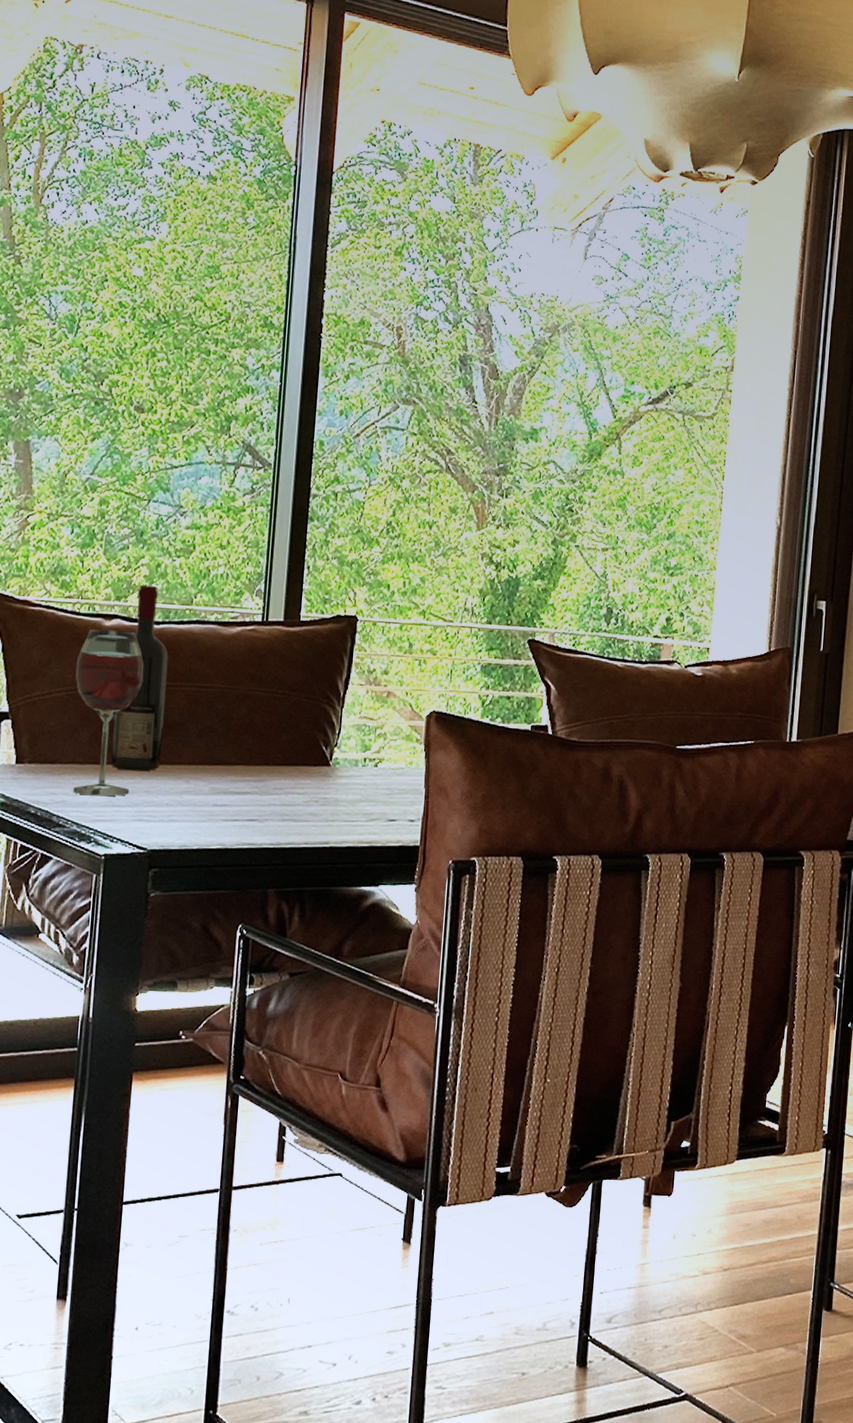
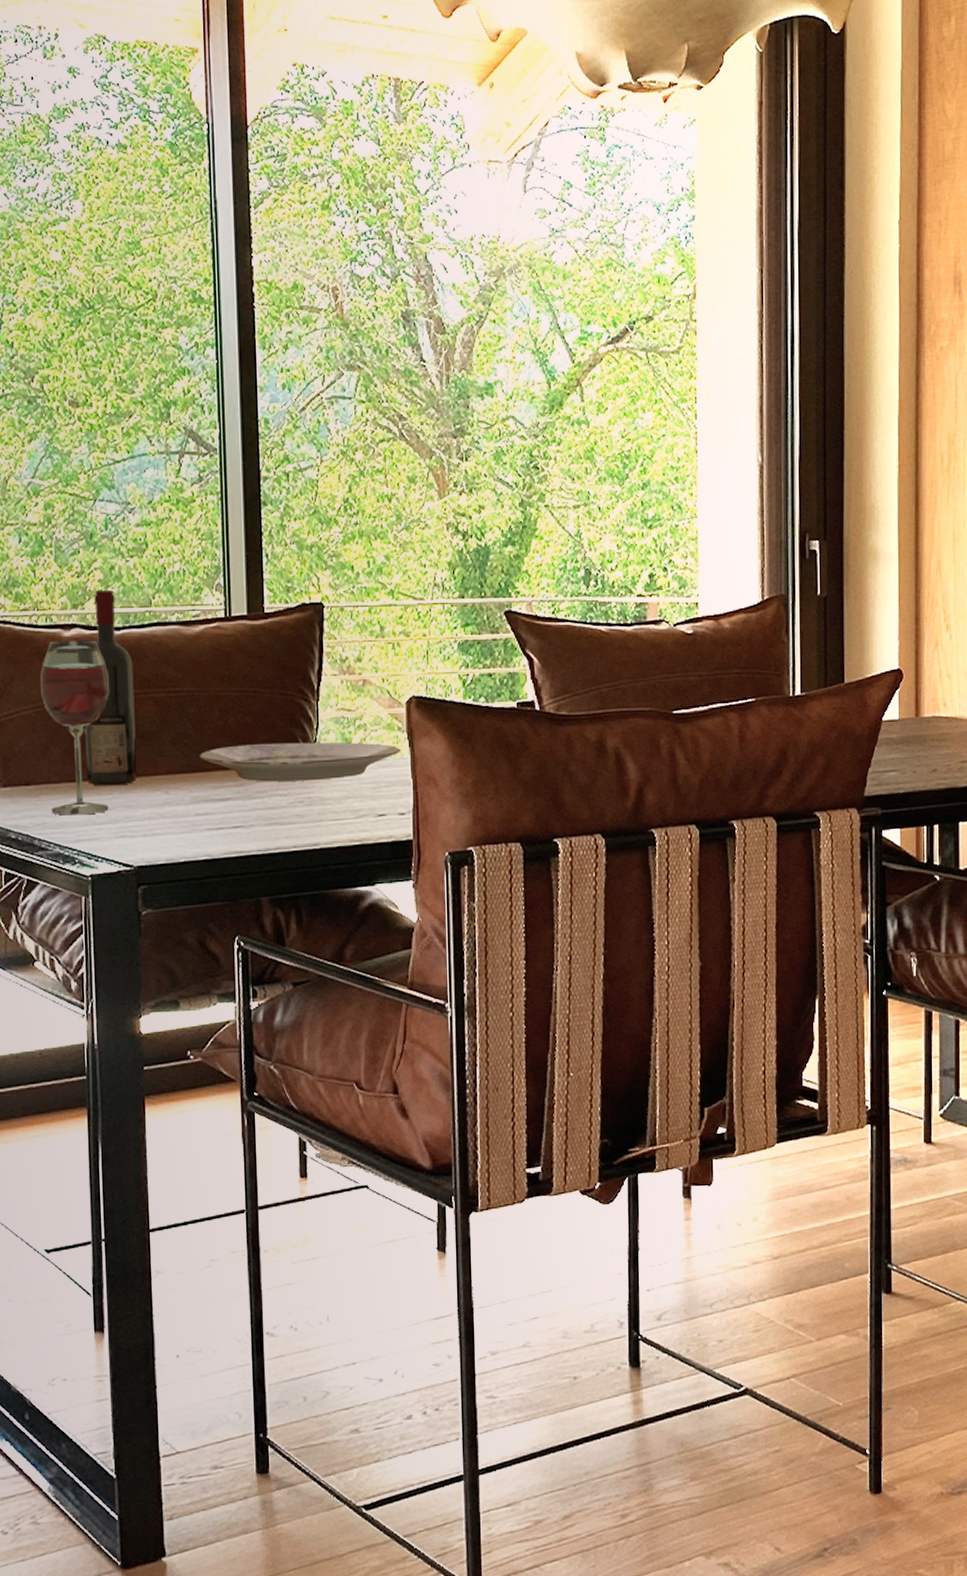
plate: none [222,742,417,783] -> present [199,742,401,782]

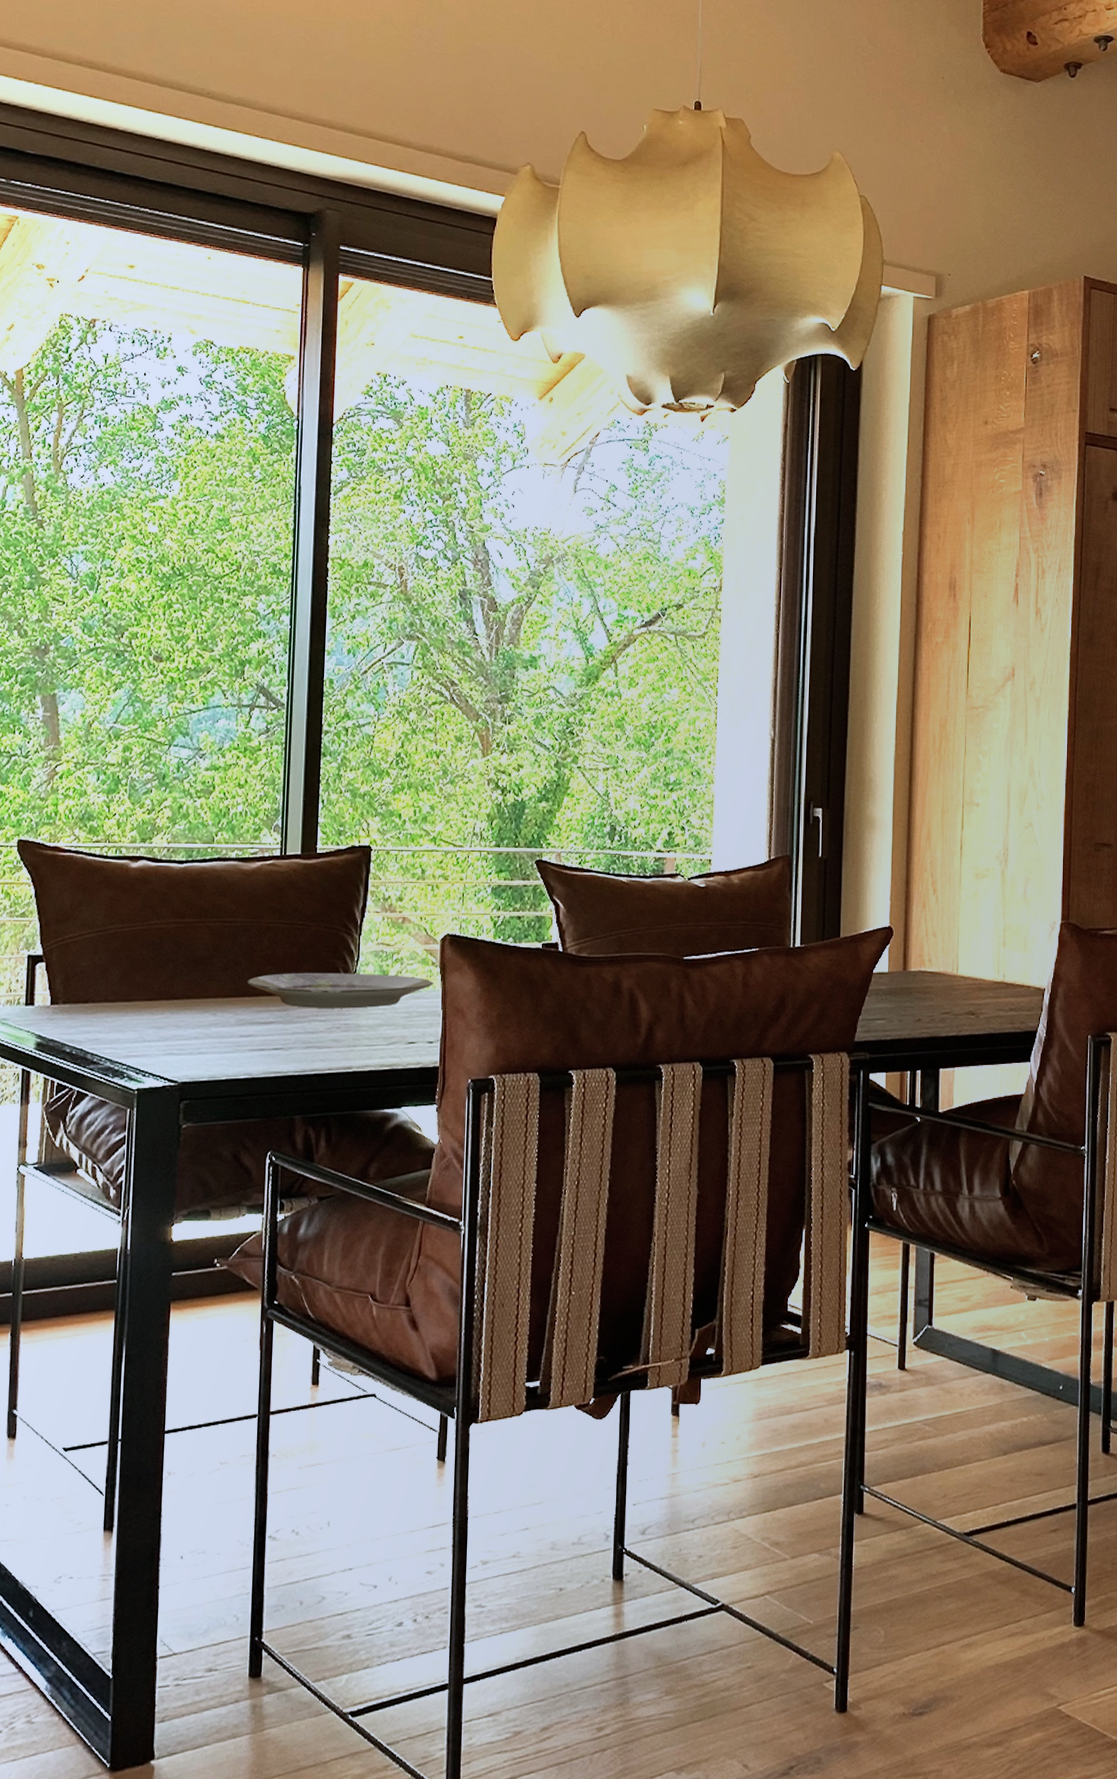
wineglass: present [39,640,110,816] -> none [104,871,170,1033]
wine bottle: present [85,590,137,786] -> none [141,827,193,1006]

